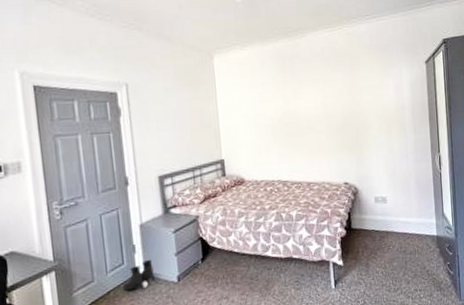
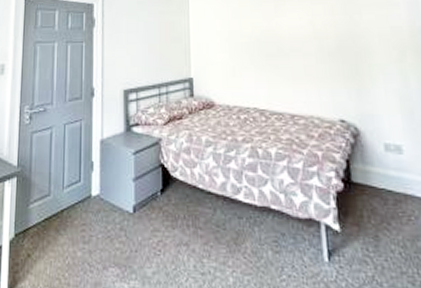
boots: present [122,260,156,291] -> none [76,181,111,213]

